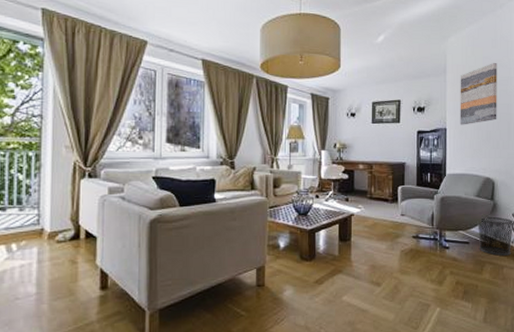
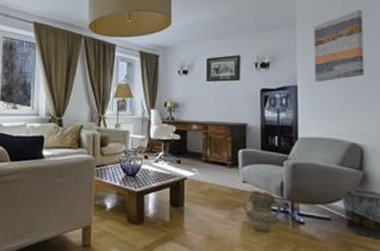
ceramic jug: none [401,221,432,258] -> present [242,190,282,232]

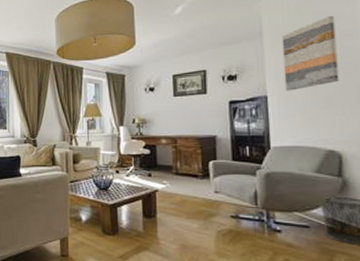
ceramic jug: present [242,190,282,232] -> none [215,200,257,240]

